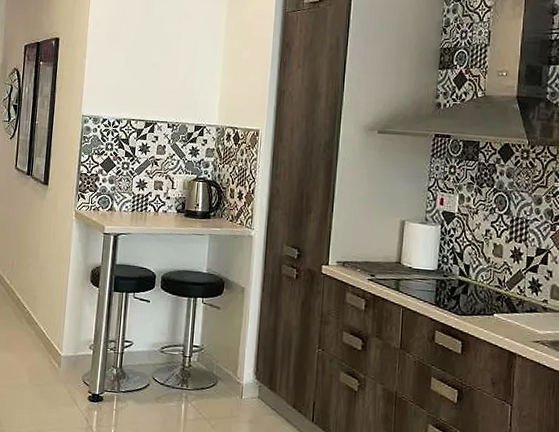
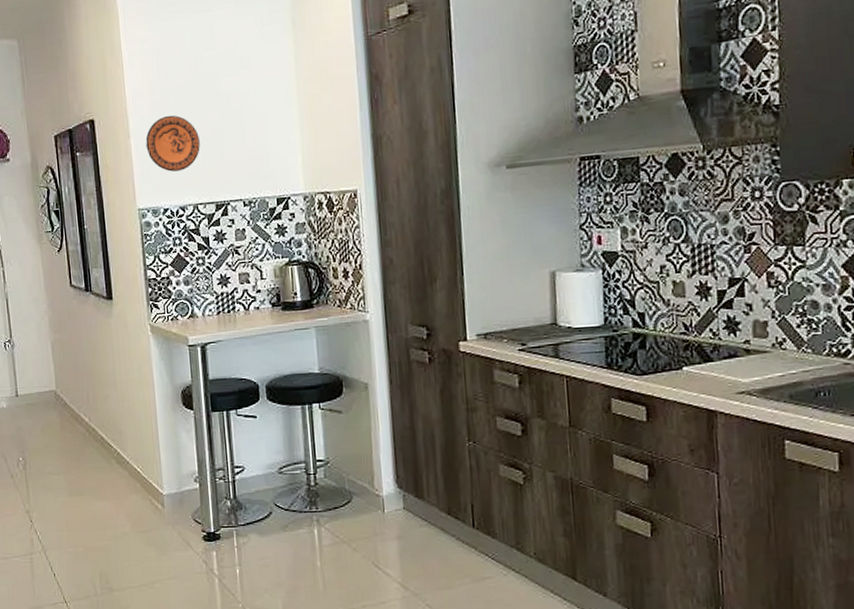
decorative plate: none [97,45,141,91] -> present [145,115,200,172]

